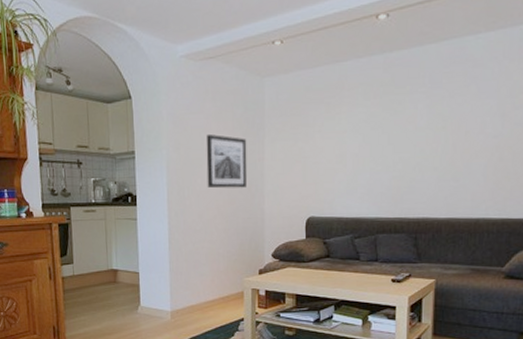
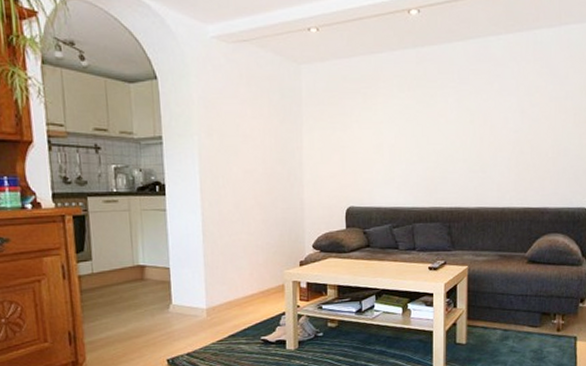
wall art: present [206,133,248,189] -> none [241,120,286,178]

